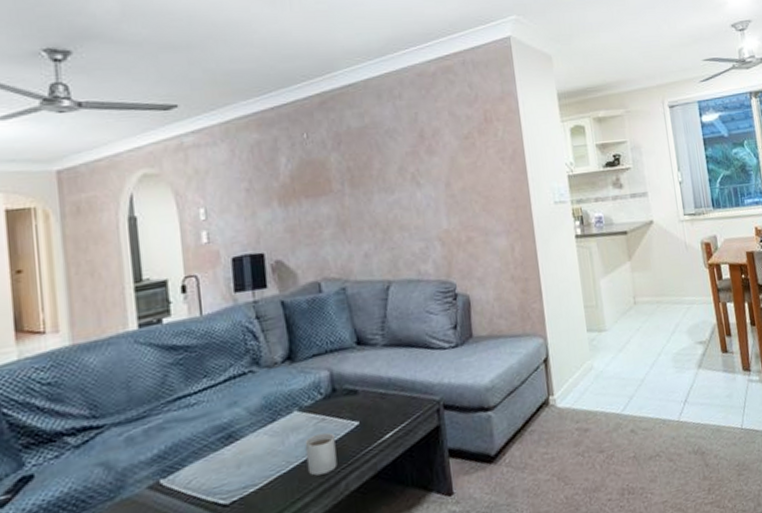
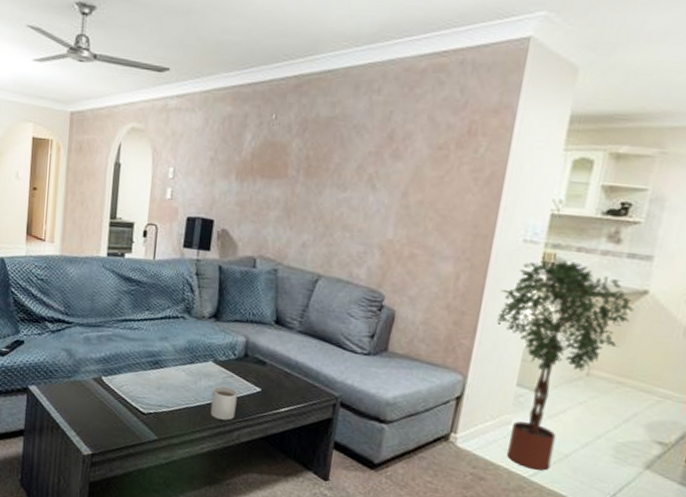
potted tree: none [551,210,649,405] -> present [497,259,635,471]

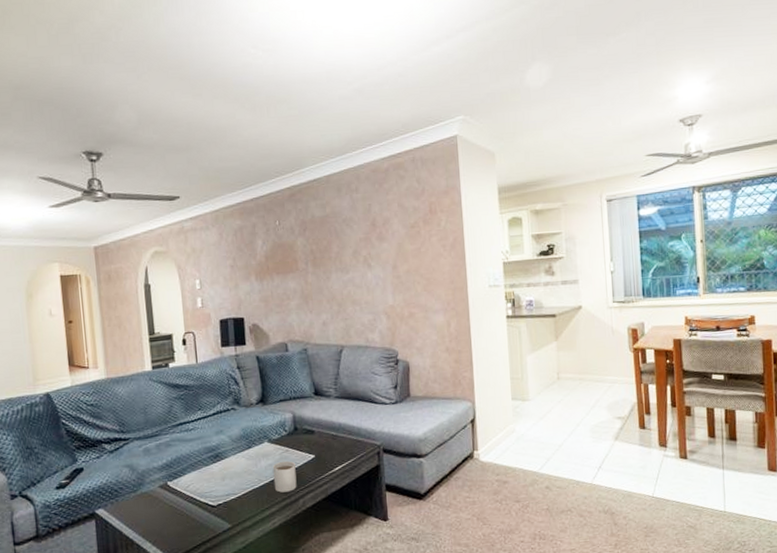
potted tree: present [497,259,635,471] -> none [483,294,576,464]

